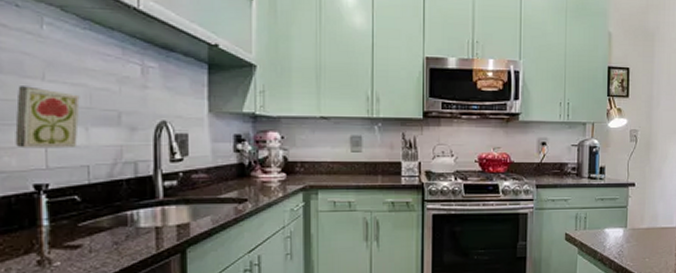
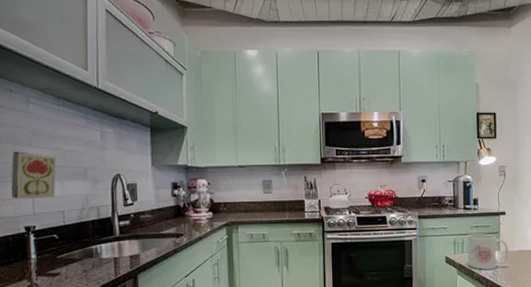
mug: none [590,207,637,249] -> present [467,233,509,270]

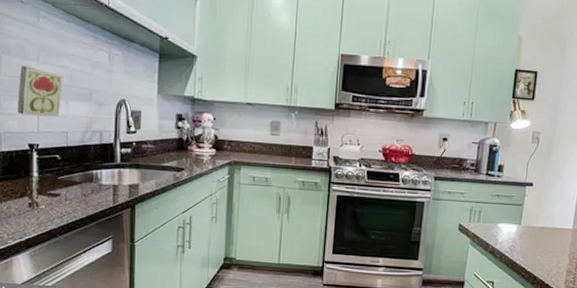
mug: present [467,233,509,270] -> none [483,203,531,244]

